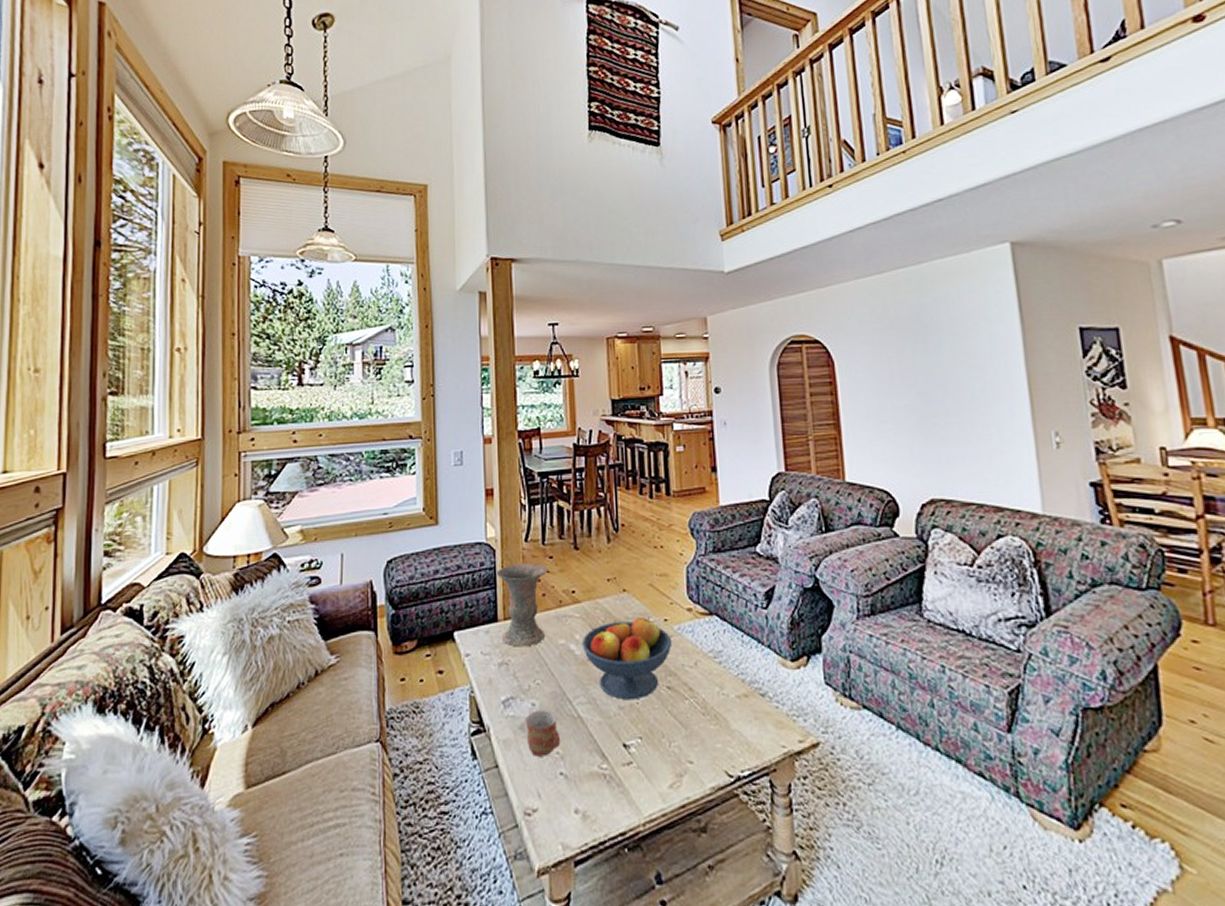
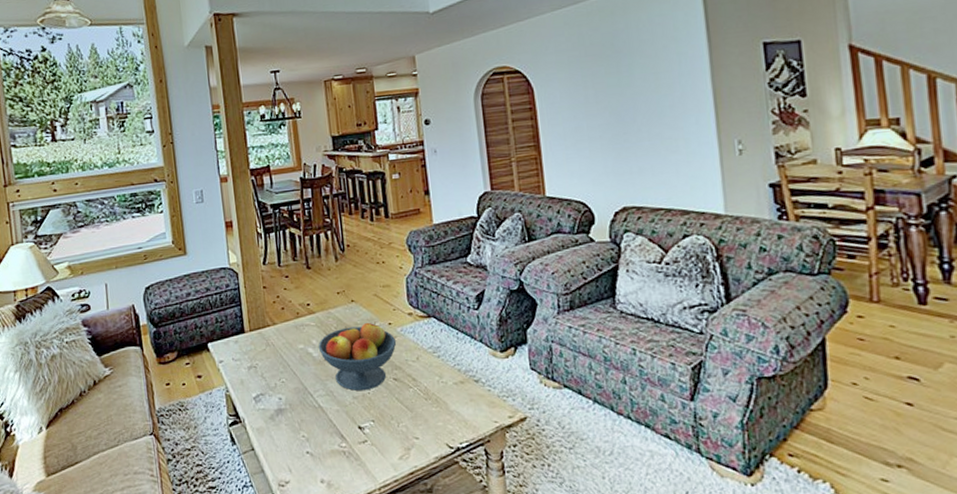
vase: present [496,564,548,647] -> none [240,282,286,353]
mug: present [525,709,561,756] -> none [274,402,306,440]

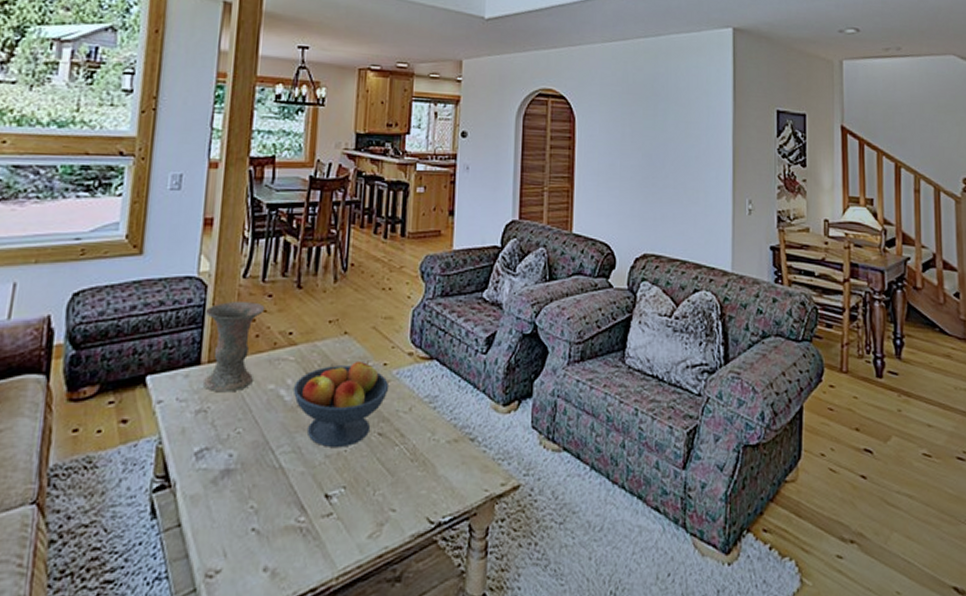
vase: none [240,282,286,353] -> present [202,302,265,393]

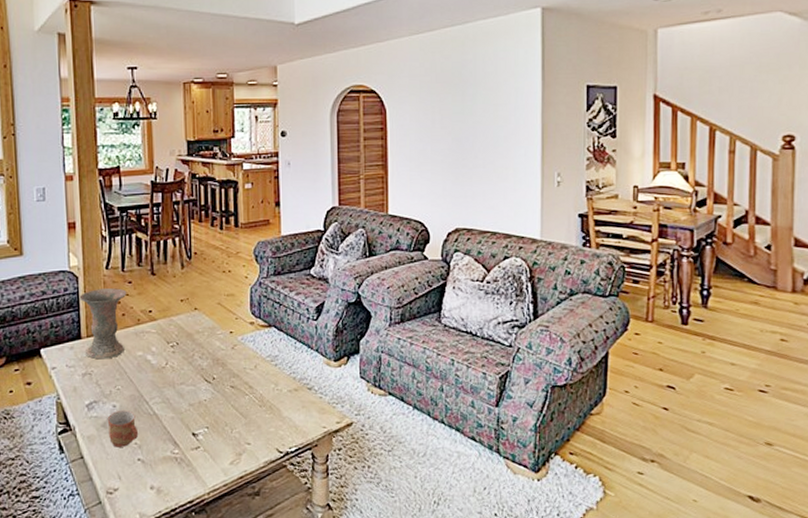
mug: none [218,460,258,512] -> present [107,409,139,448]
fruit bowl: present [292,360,390,447] -> none [157,330,237,398]

